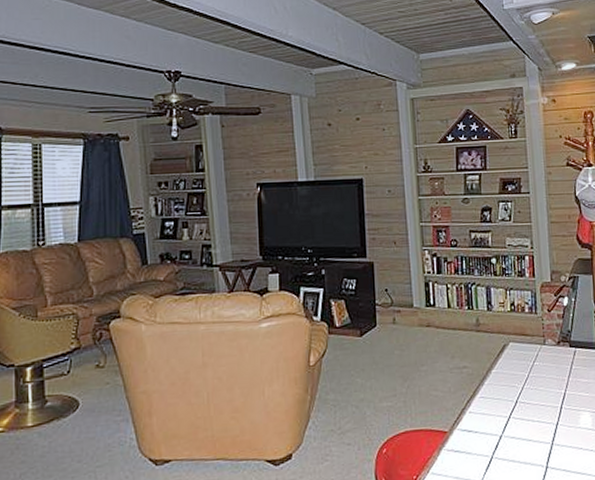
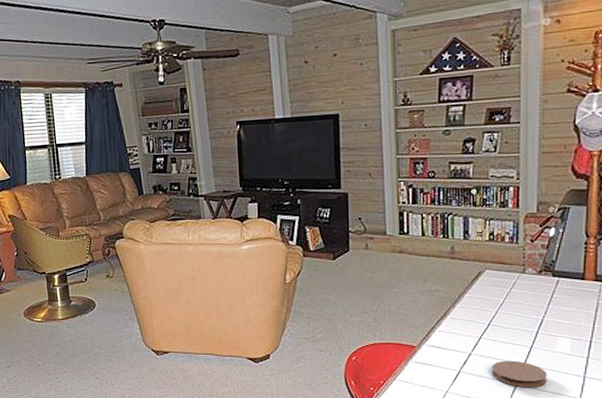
coaster: none [522,440,574,471] -> present [491,360,547,388]

